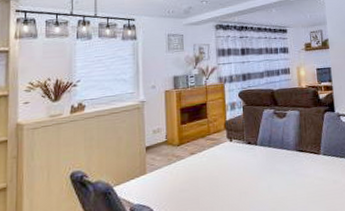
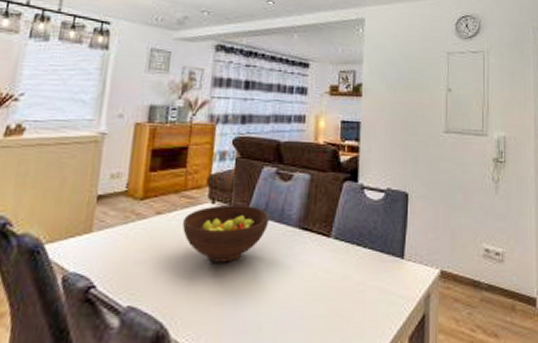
fruit bowl: none [211,139,274,184] -> present [183,205,269,263]

